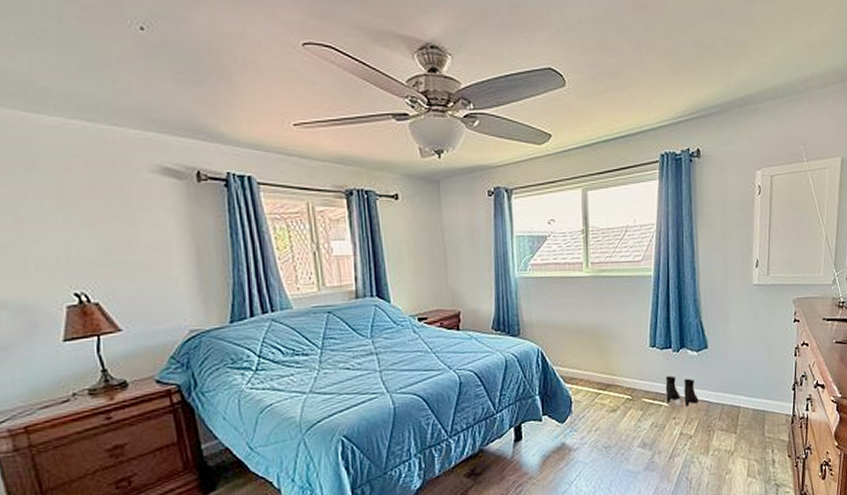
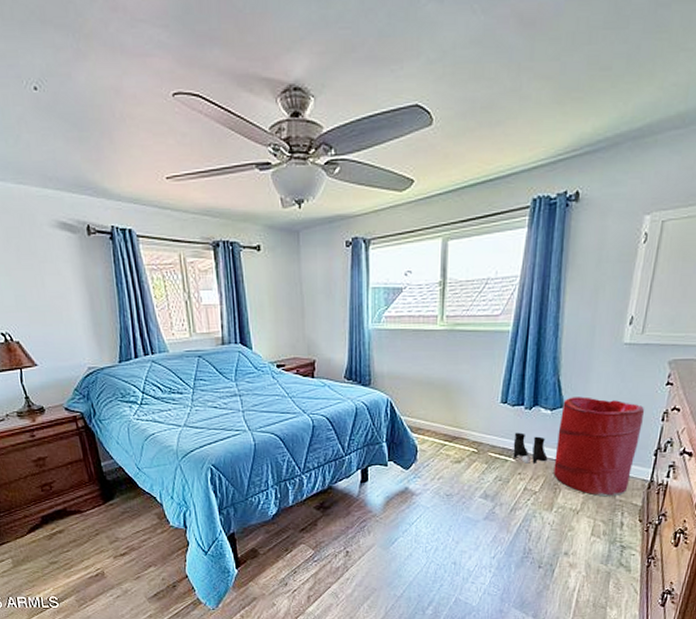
laundry hamper: none [705,336,779,435] -> present [553,397,645,497]

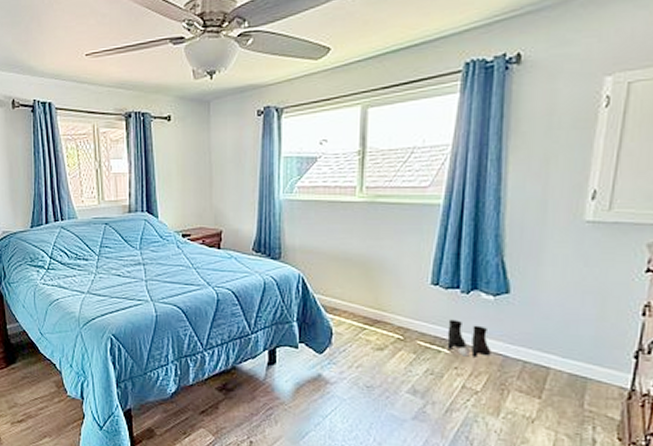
laundry hamper: present [553,397,645,497] -> none [499,281,619,405]

